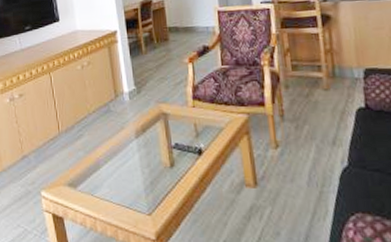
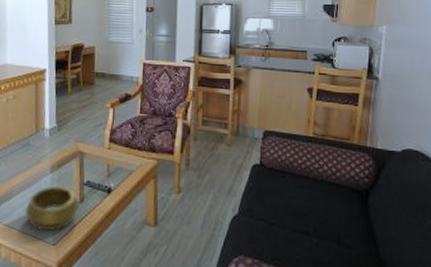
decorative bowl: none [115,151,172,201] -> present [25,185,80,231]

